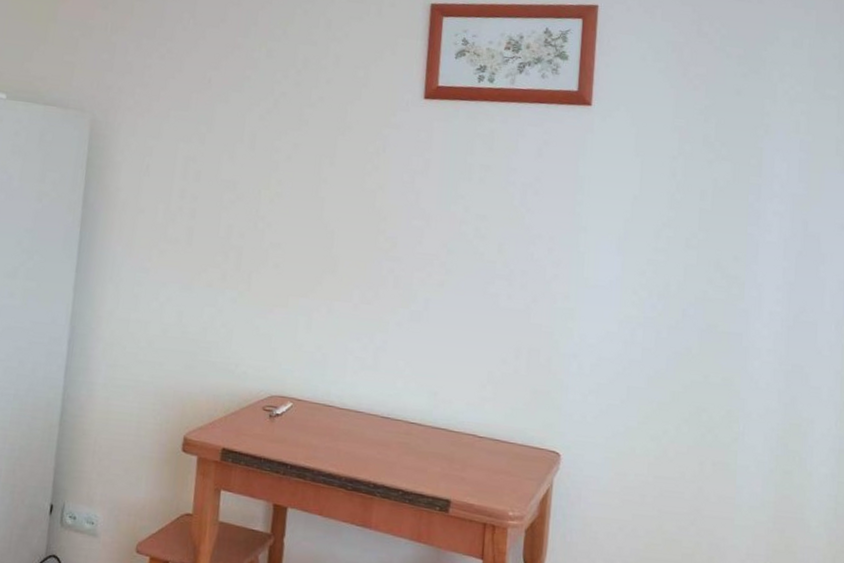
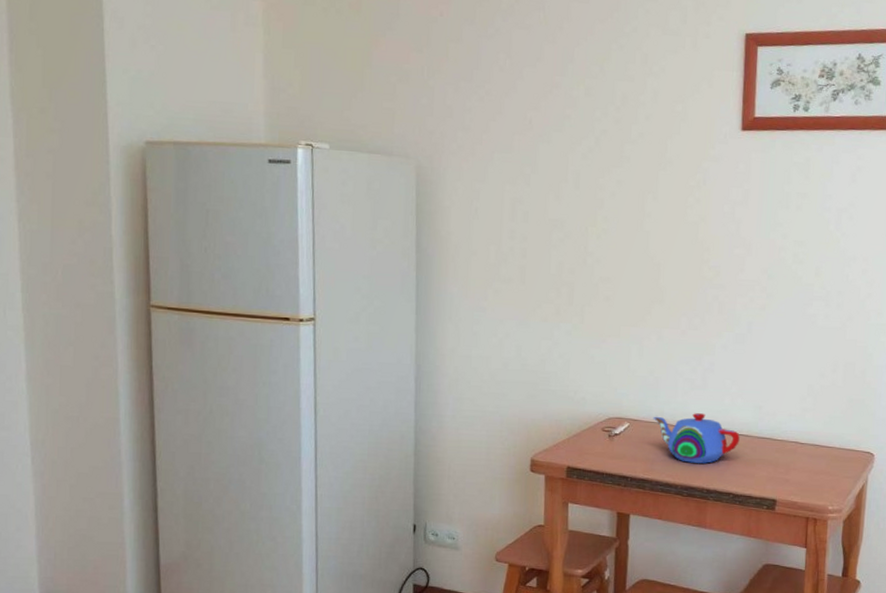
teapot: none [318,396,412,454] -> present [653,413,740,463]

